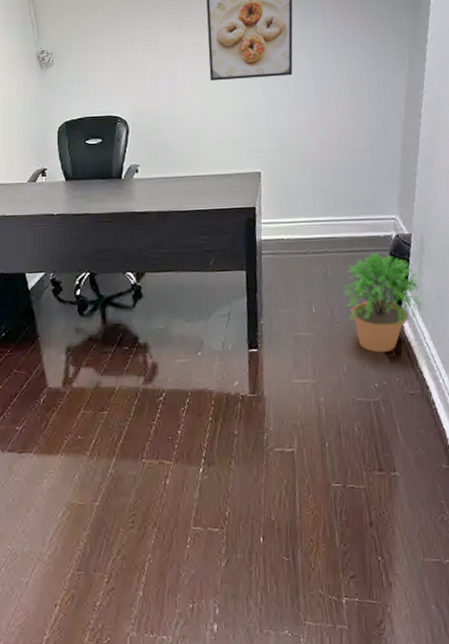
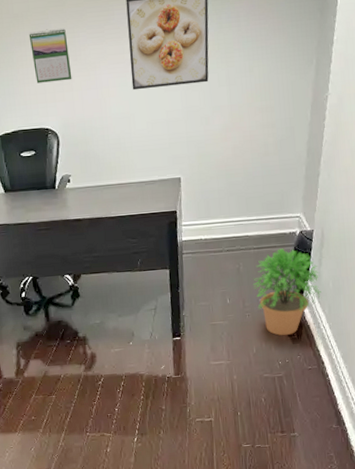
calendar: none [103,18,146,71] -> present [28,27,72,83]

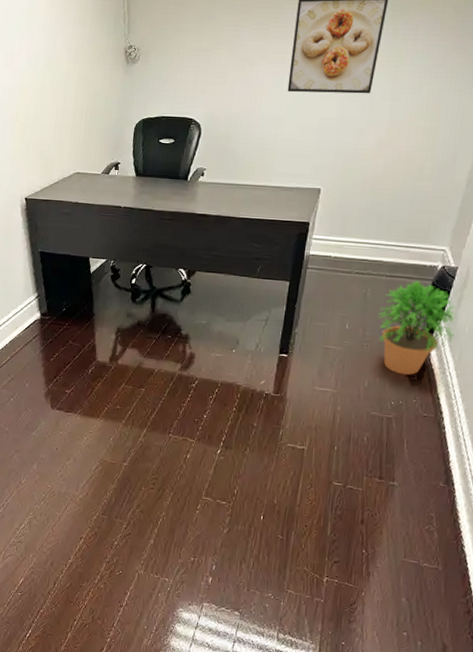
calendar: present [28,27,72,83] -> none [189,20,230,74]

